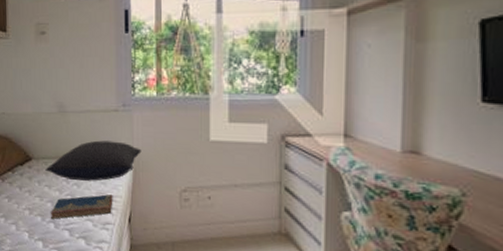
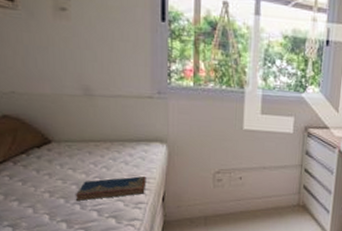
pillow: present [45,140,142,181] -> none [69,125,177,164]

